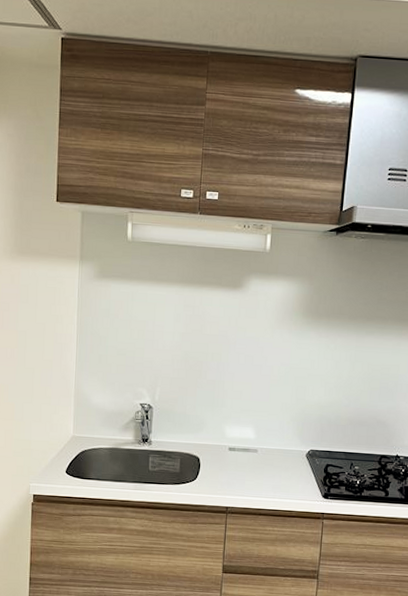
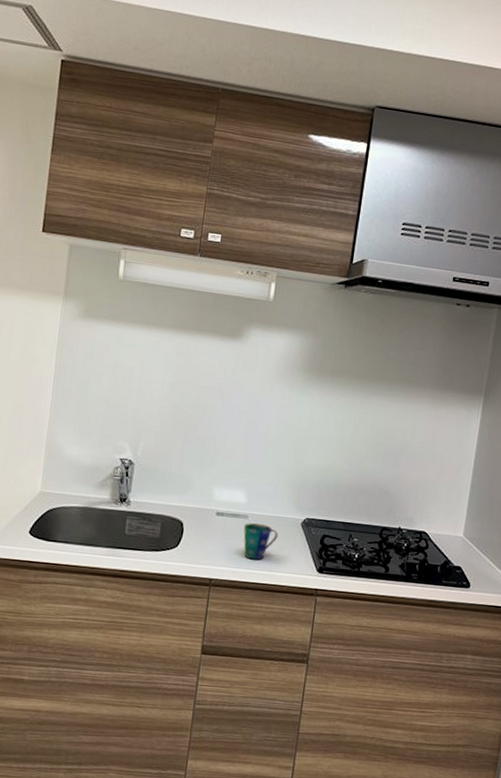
cup: none [254,456,286,489] -> present [243,523,279,560]

